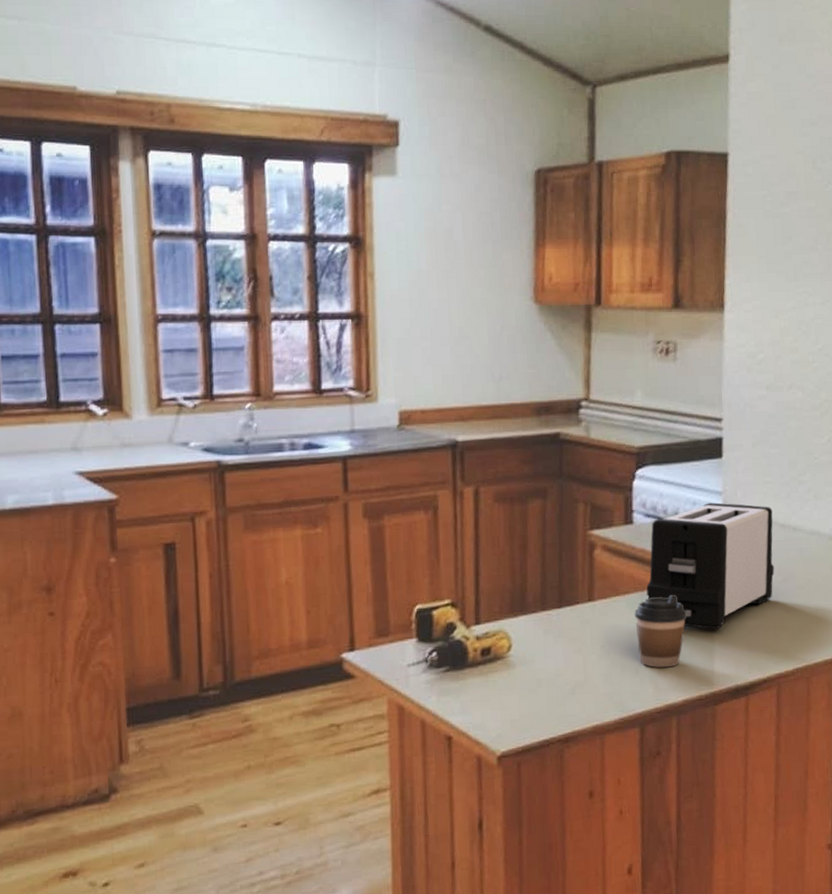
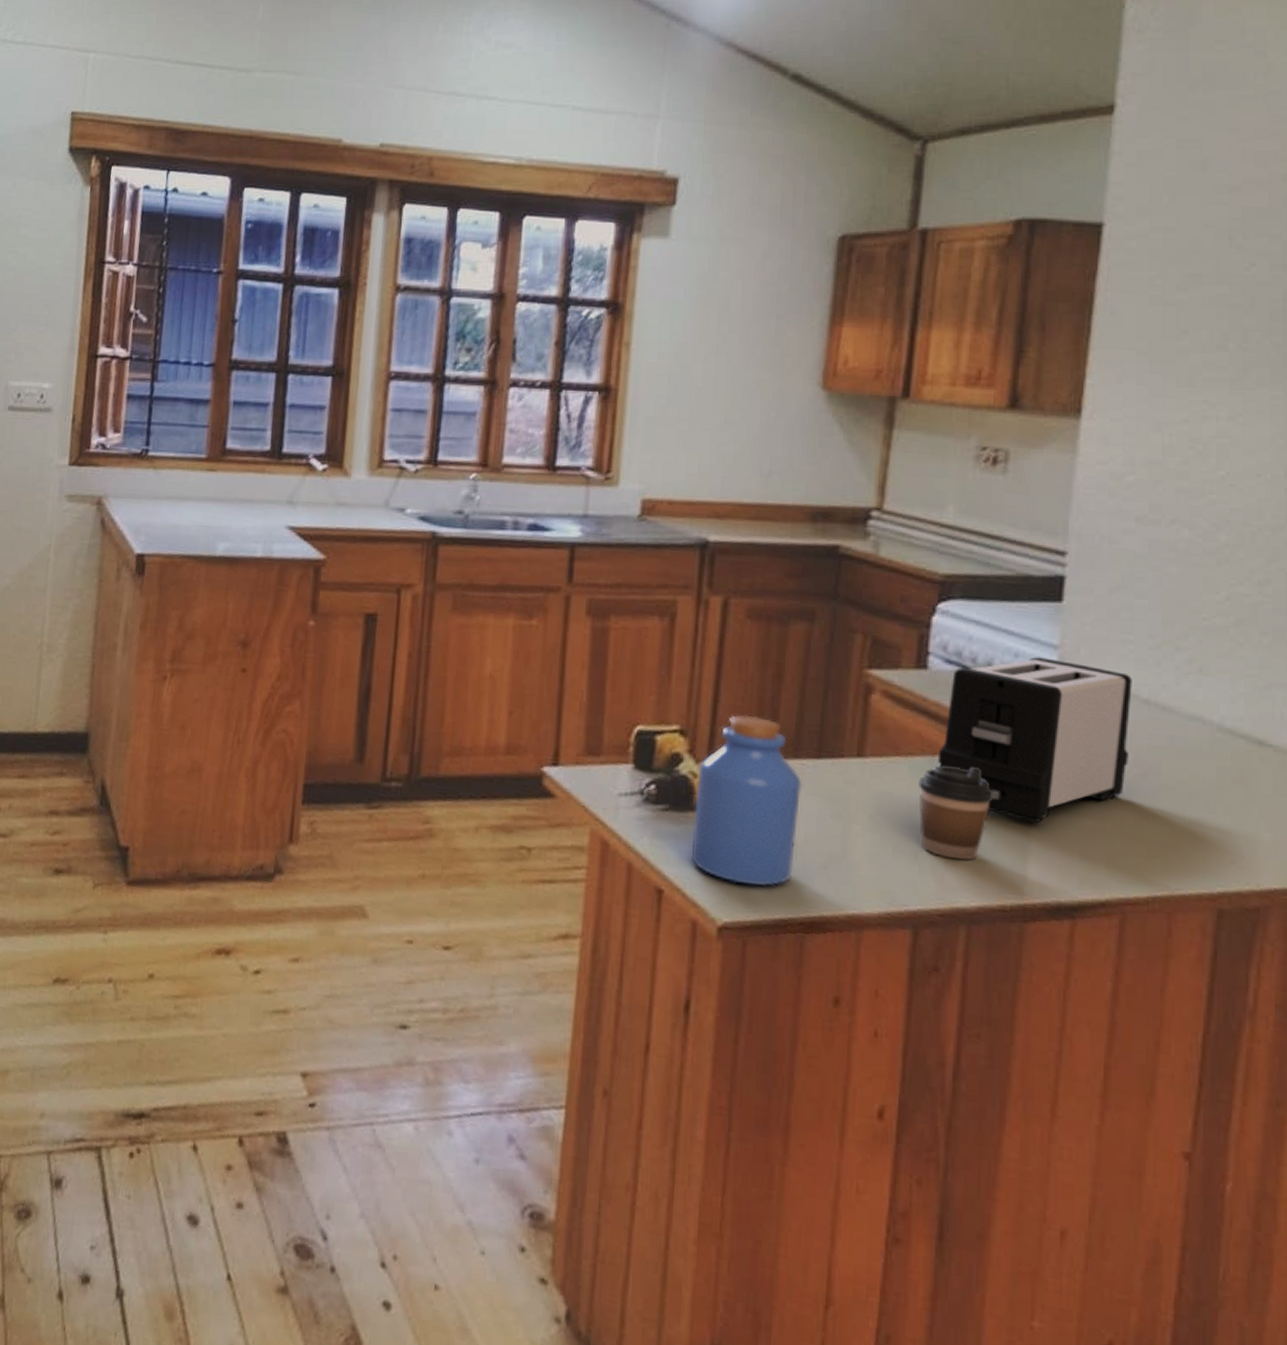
jar: none [469,582,550,720] -> present [689,714,802,886]

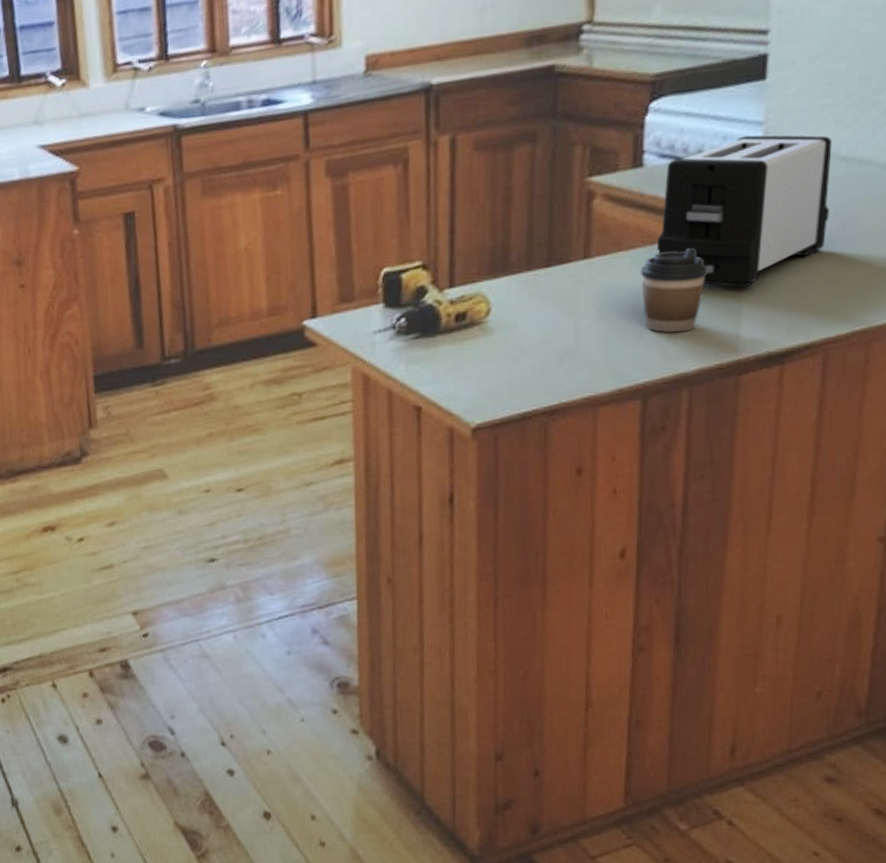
jar: present [689,714,802,886] -> none [441,240,536,390]

